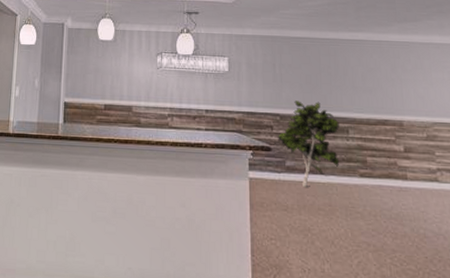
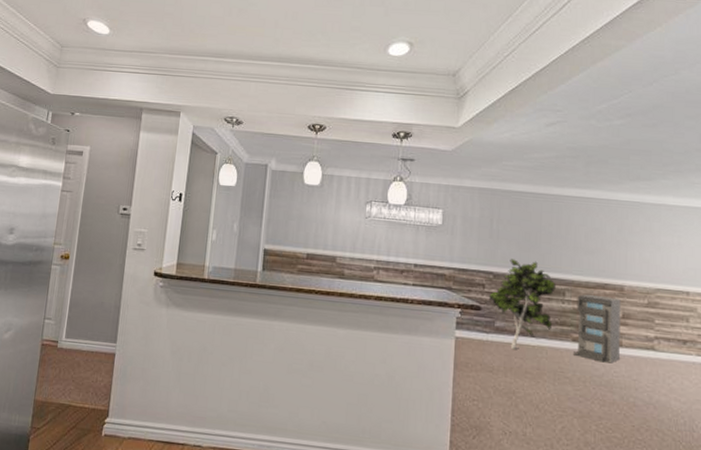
storage cabinet: none [360,130,406,196] -> present [572,294,621,363]

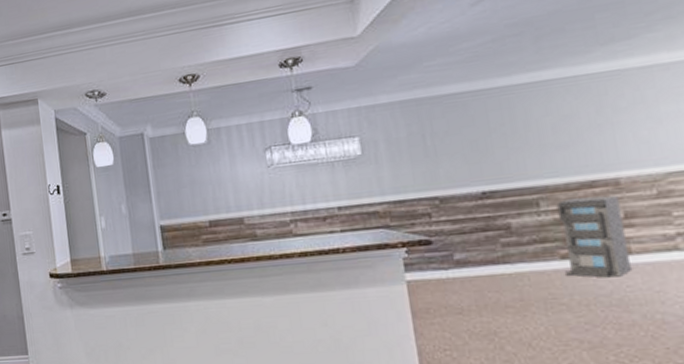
indoor plant: present [488,259,556,350] -> none [438,172,531,284]

